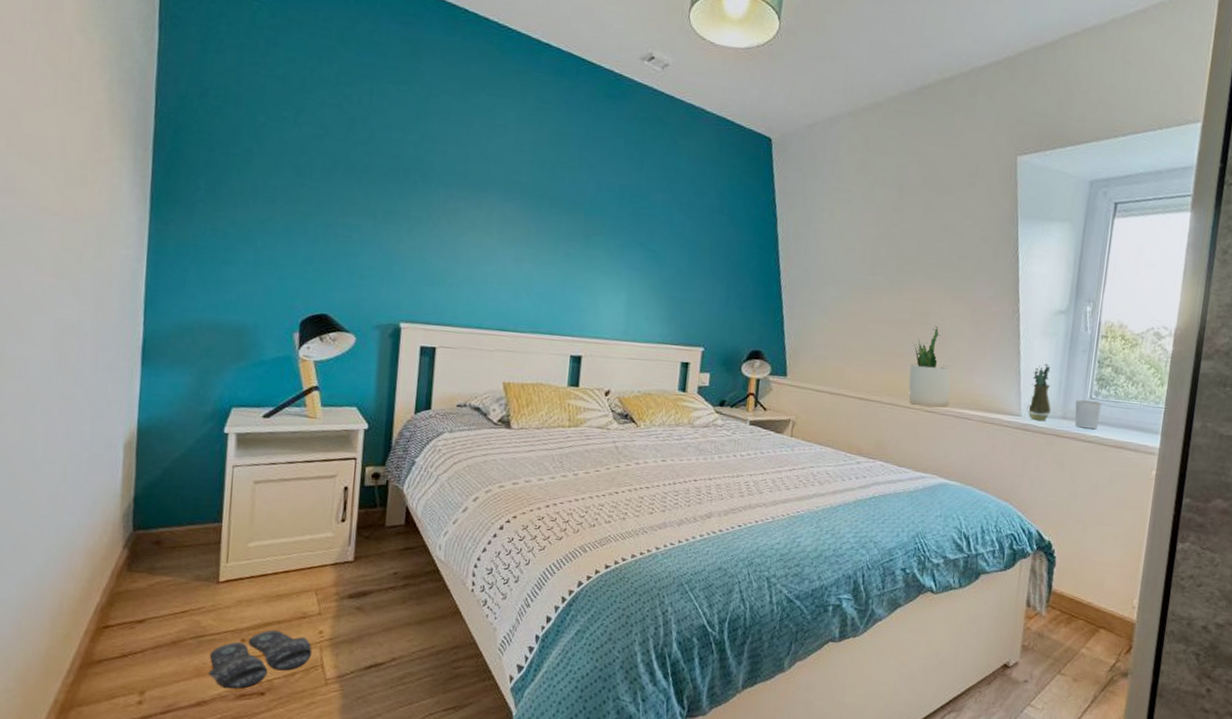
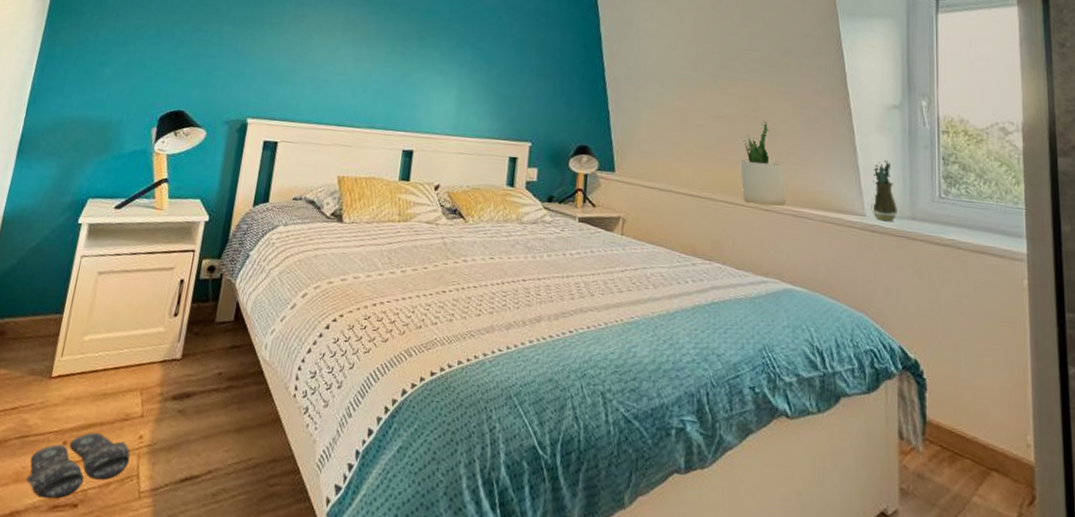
candle holder: present [1074,400,1102,430] -> none [923,199,953,232]

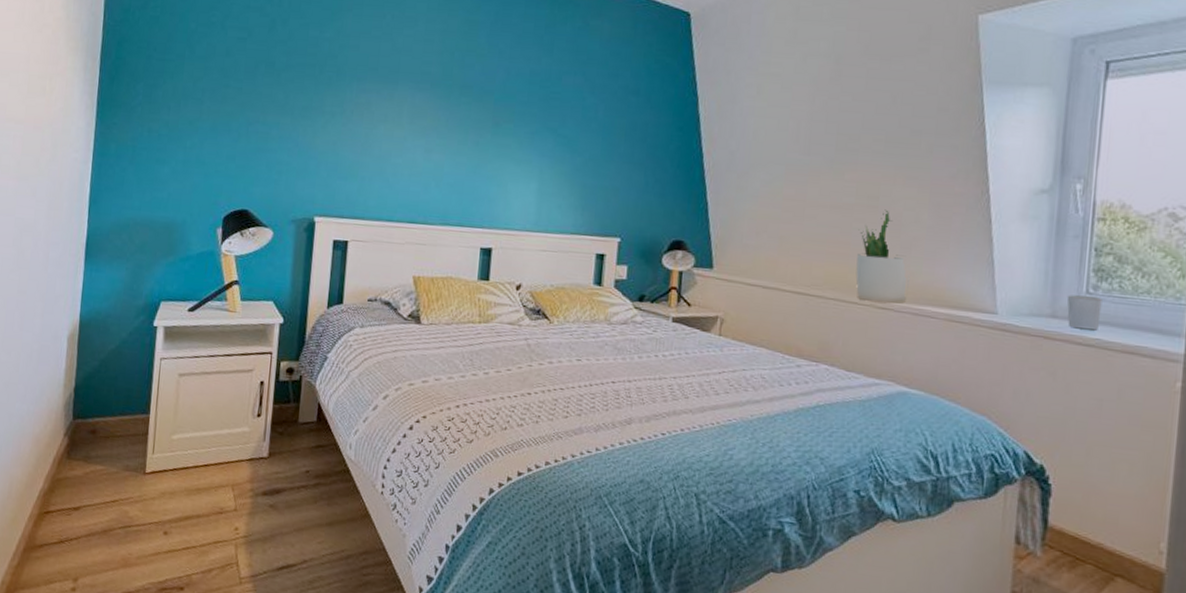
slippers: present [26,432,130,499] -> none [133,523,228,582]
vase: present [871,159,897,222] -> none [1004,251,1036,321]
candle holder: none [923,199,953,232] -> present [1067,295,1102,331]

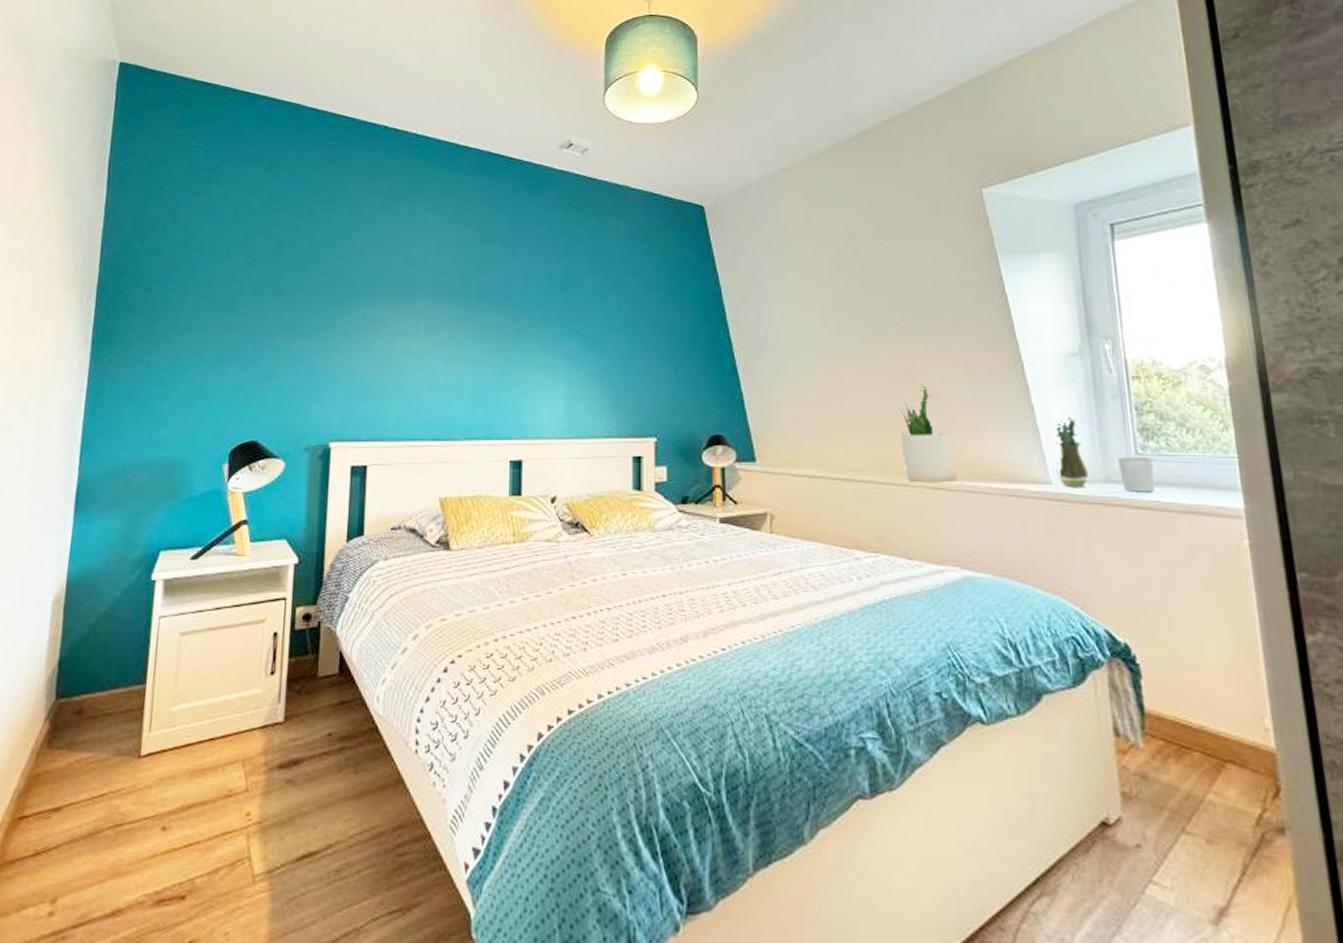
vase: none [1004,251,1036,321] -> present [1056,416,1088,488]

